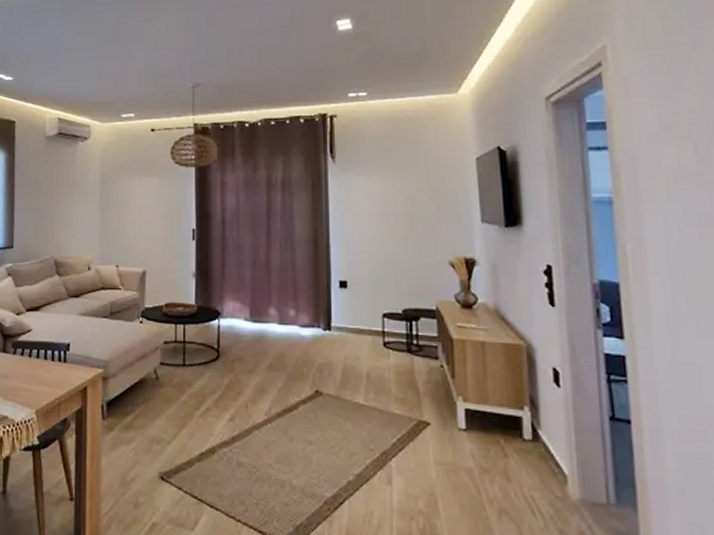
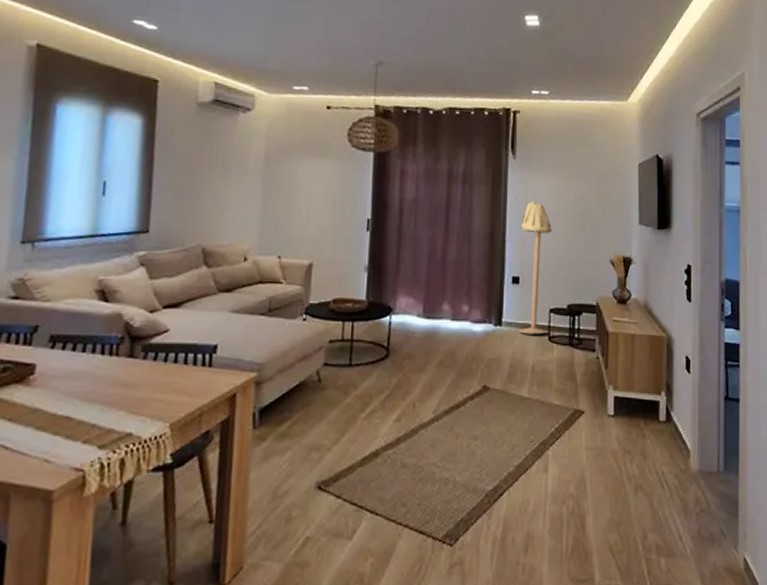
floor lamp: none [345,203,382,340] -> present [518,200,552,335]

